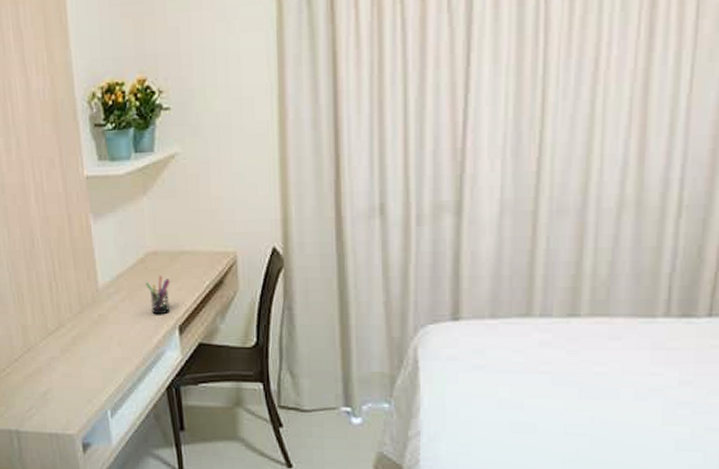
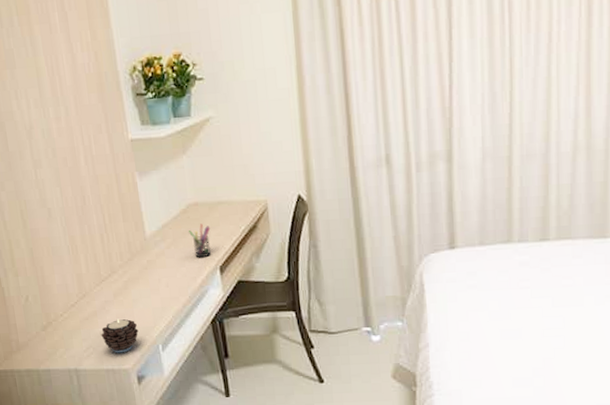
candle: none [45,378,86,417] -> present [101,319,139,353]

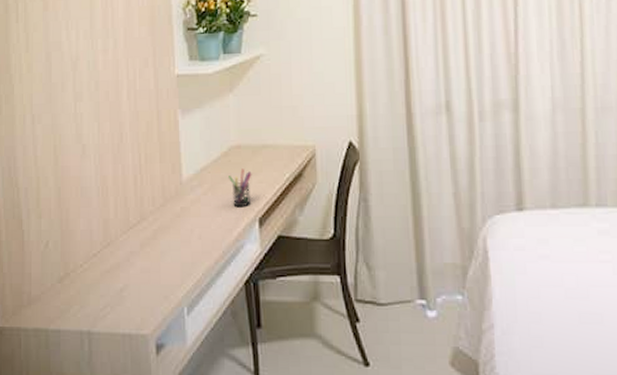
candle: present [101,319,139,353] -> none [121,273,163,315]

